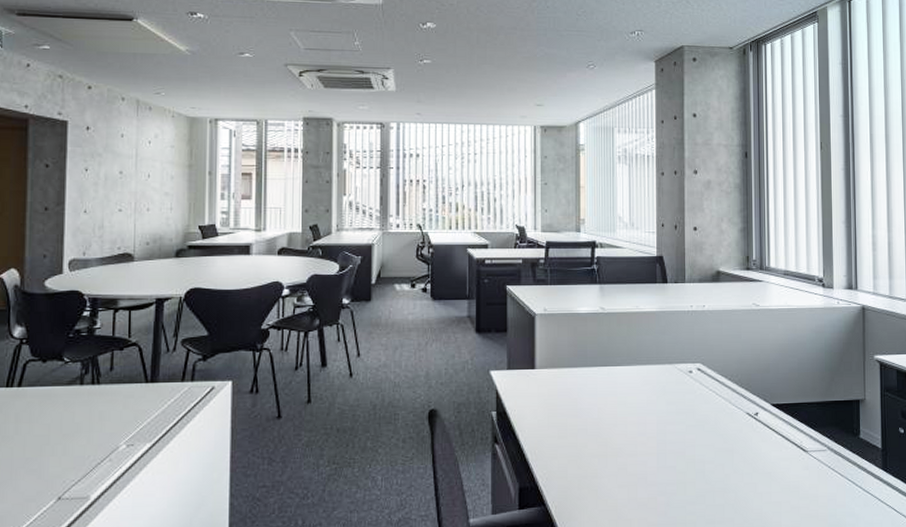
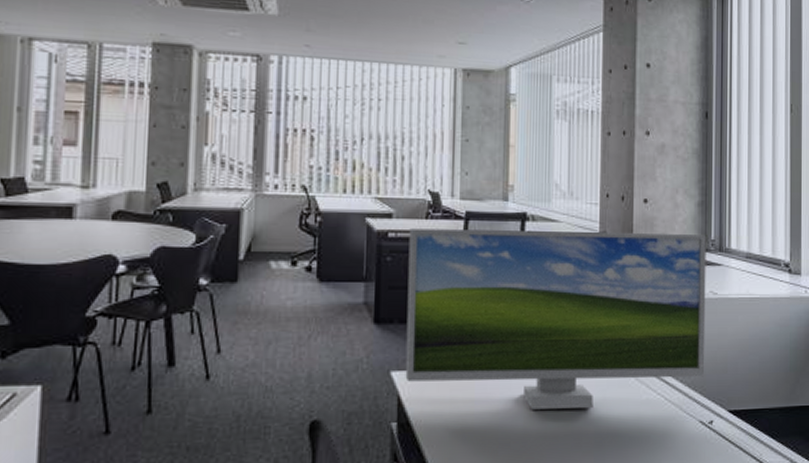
monitor: none [501,256,750,402] -> present [405,228,706,410]

